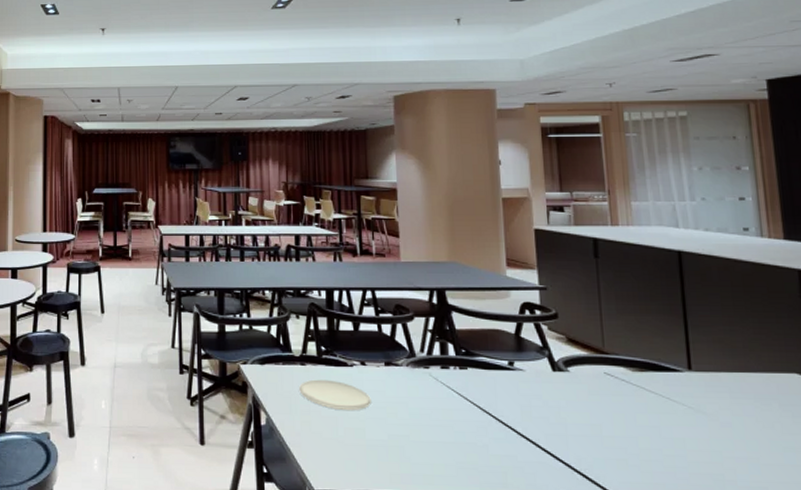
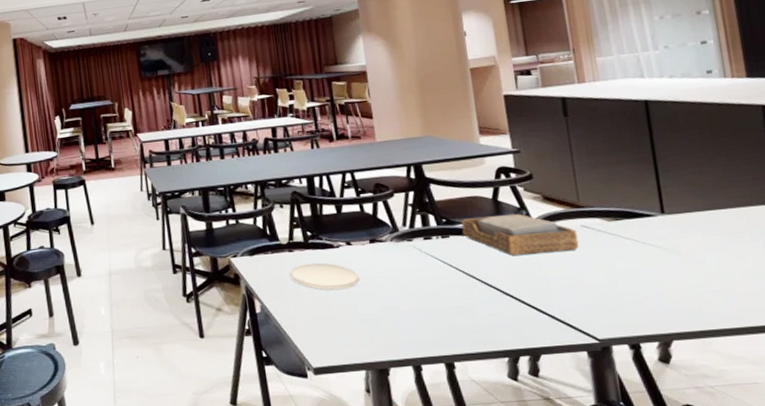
napkin holder: none [480,352,601,397] -> present [461,214,579,255]

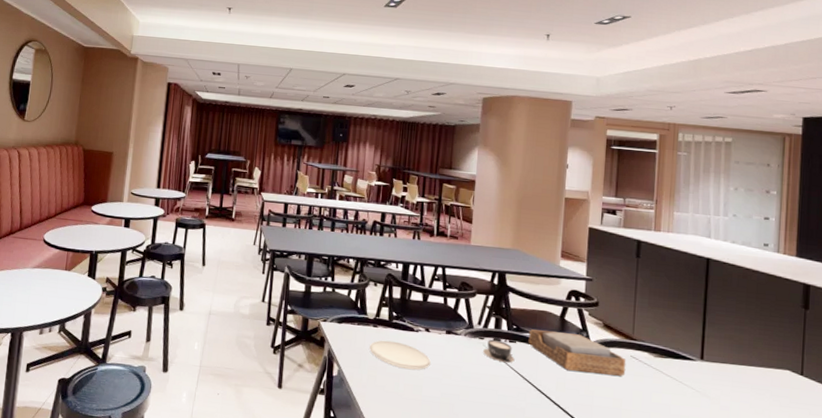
teacup: none [415,238,452,261] -> present [483,339,515,363]

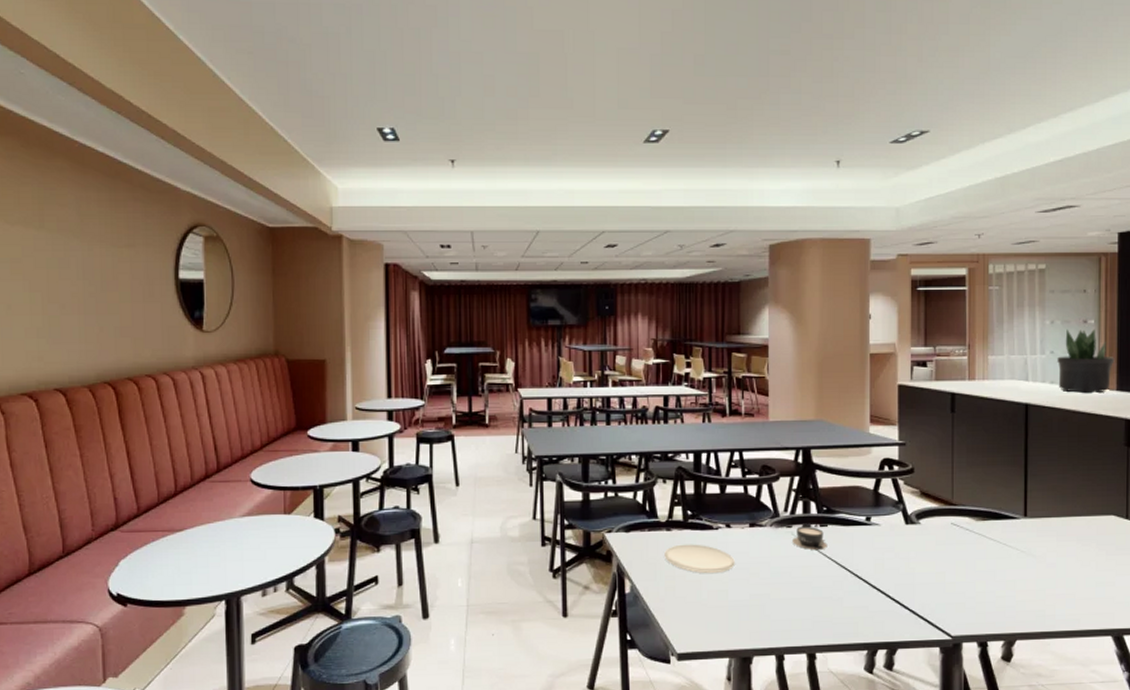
napkin holder: present [528,329,626,376] -> none [841,507,947,549]
planter: none [739,197,795,257] -> present [1057,329,1115,393]

